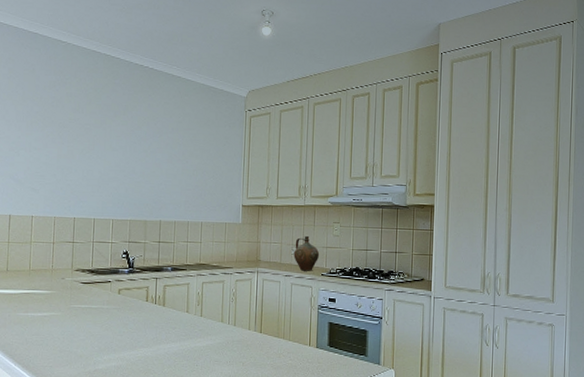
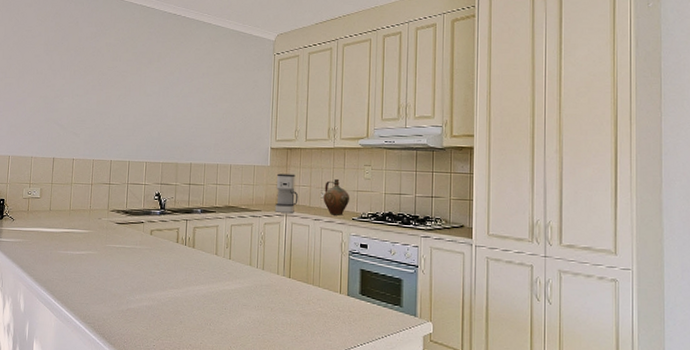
coffee maker: none [246,231,270,271] -> present [275,173,299,214]

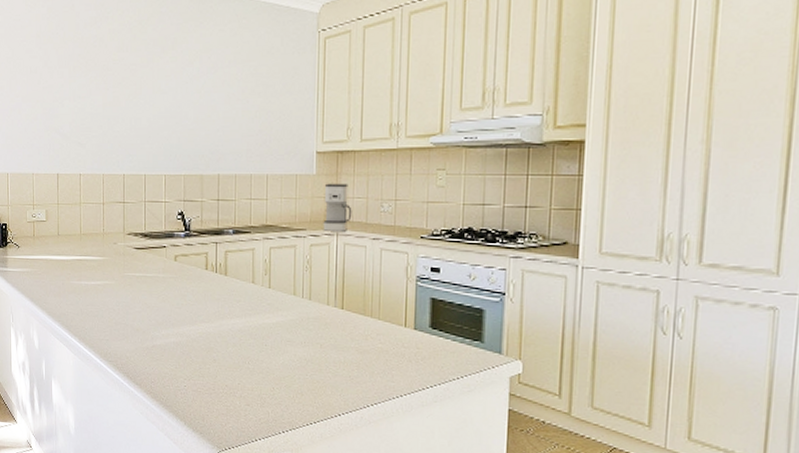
ceramic jug: present [323,178,350,216] -> none [383,187,418,233]

